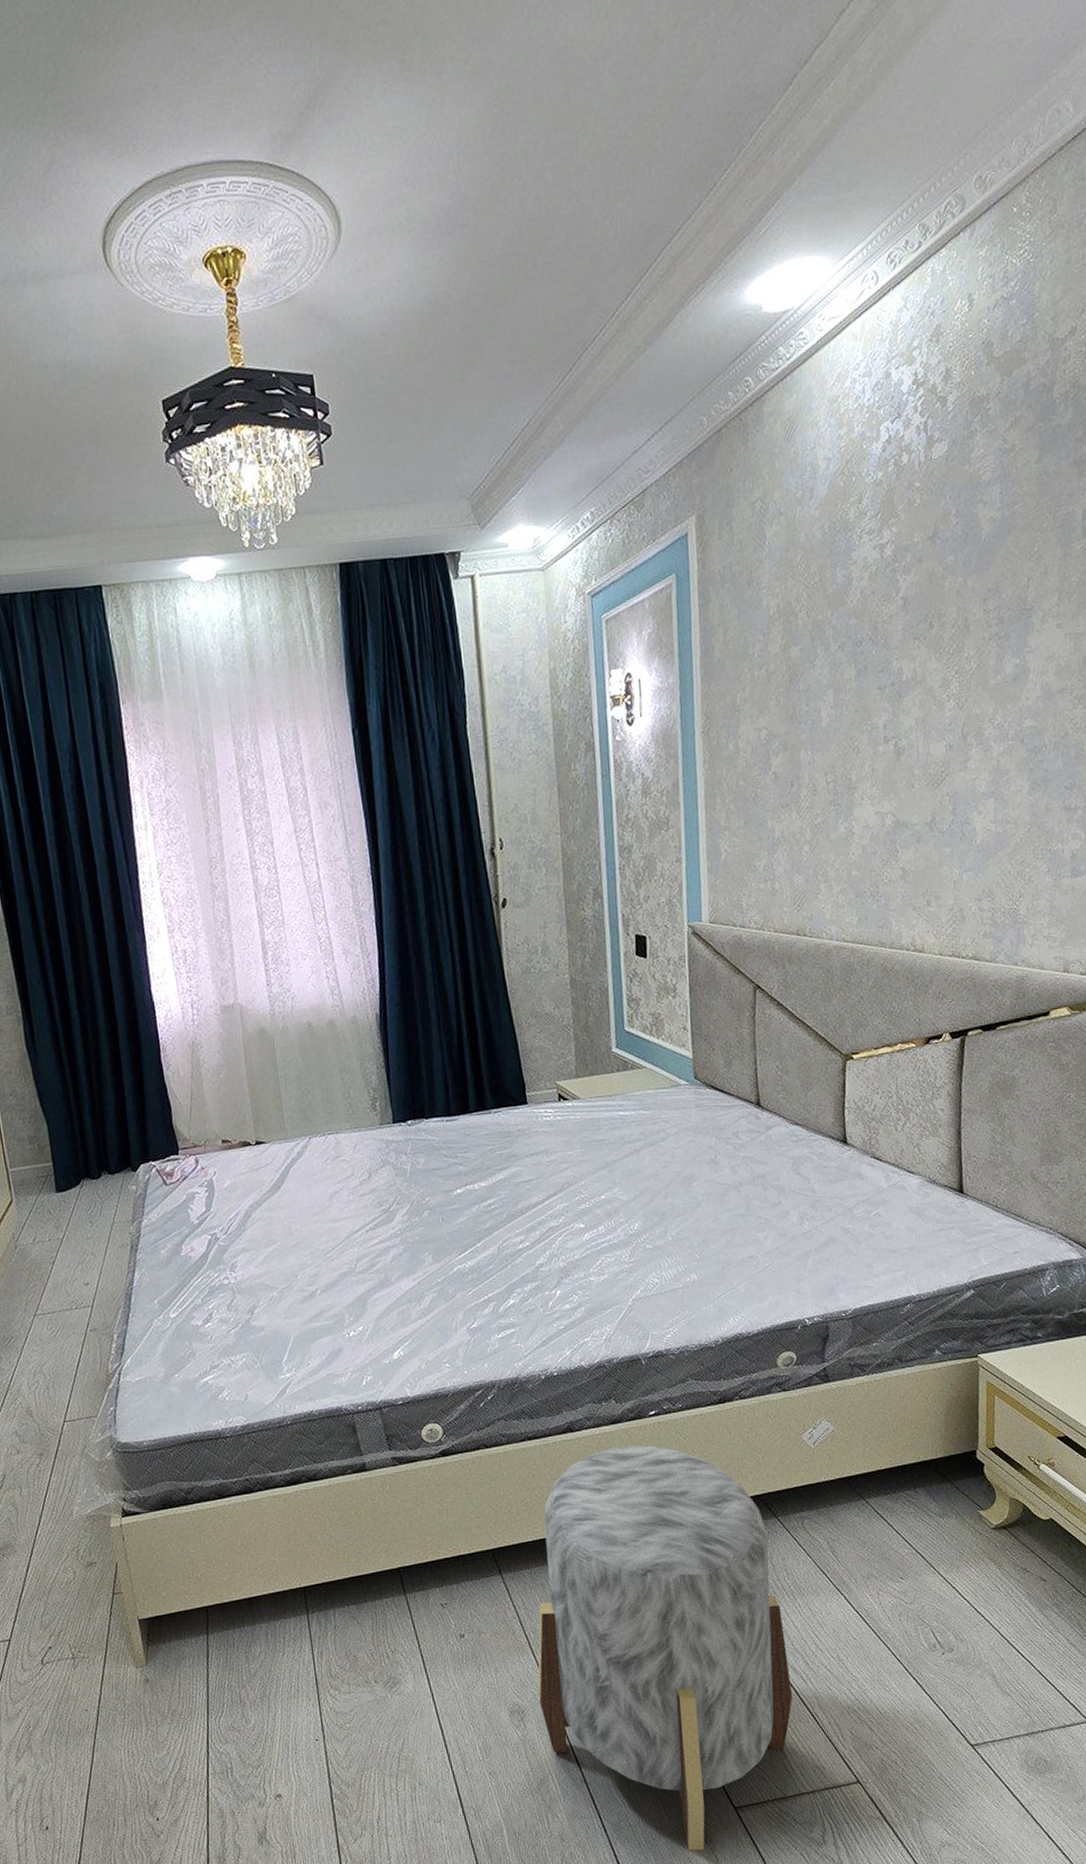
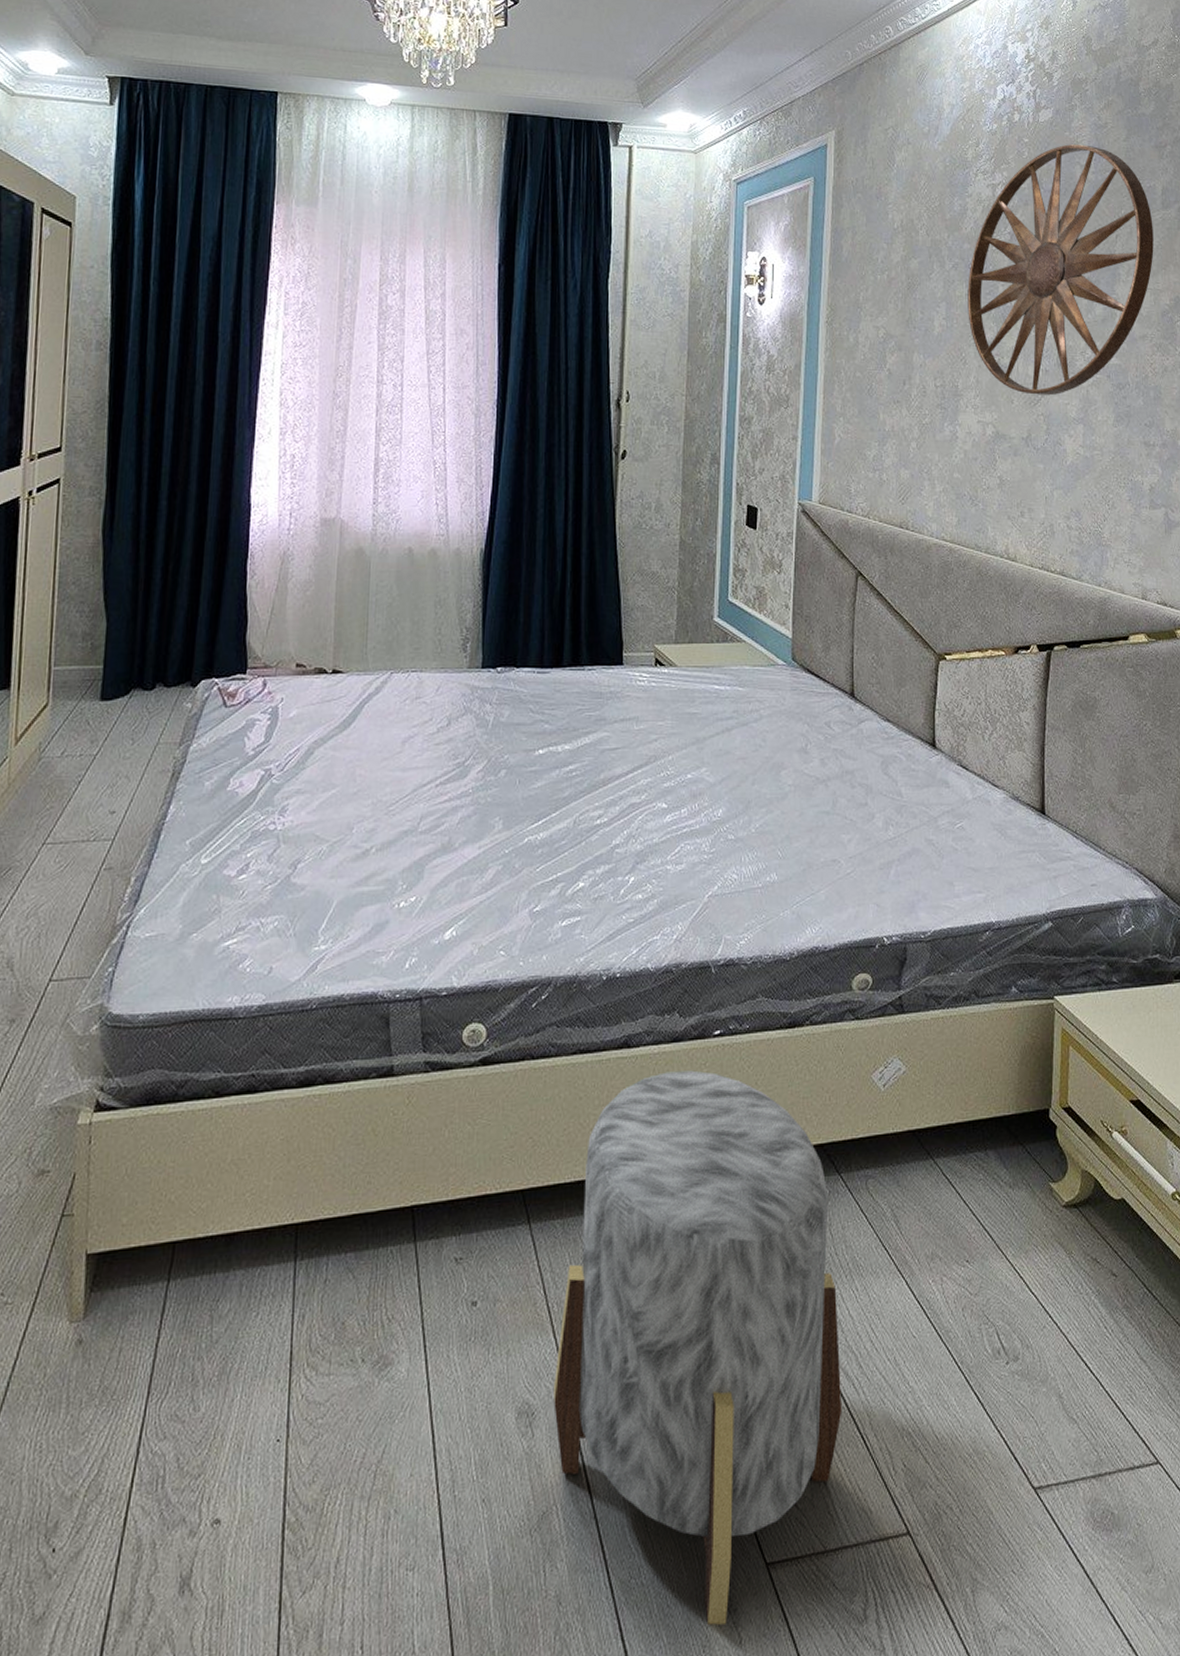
wall art: none [856,476,1074,775] -> present [967,143,1154,396]

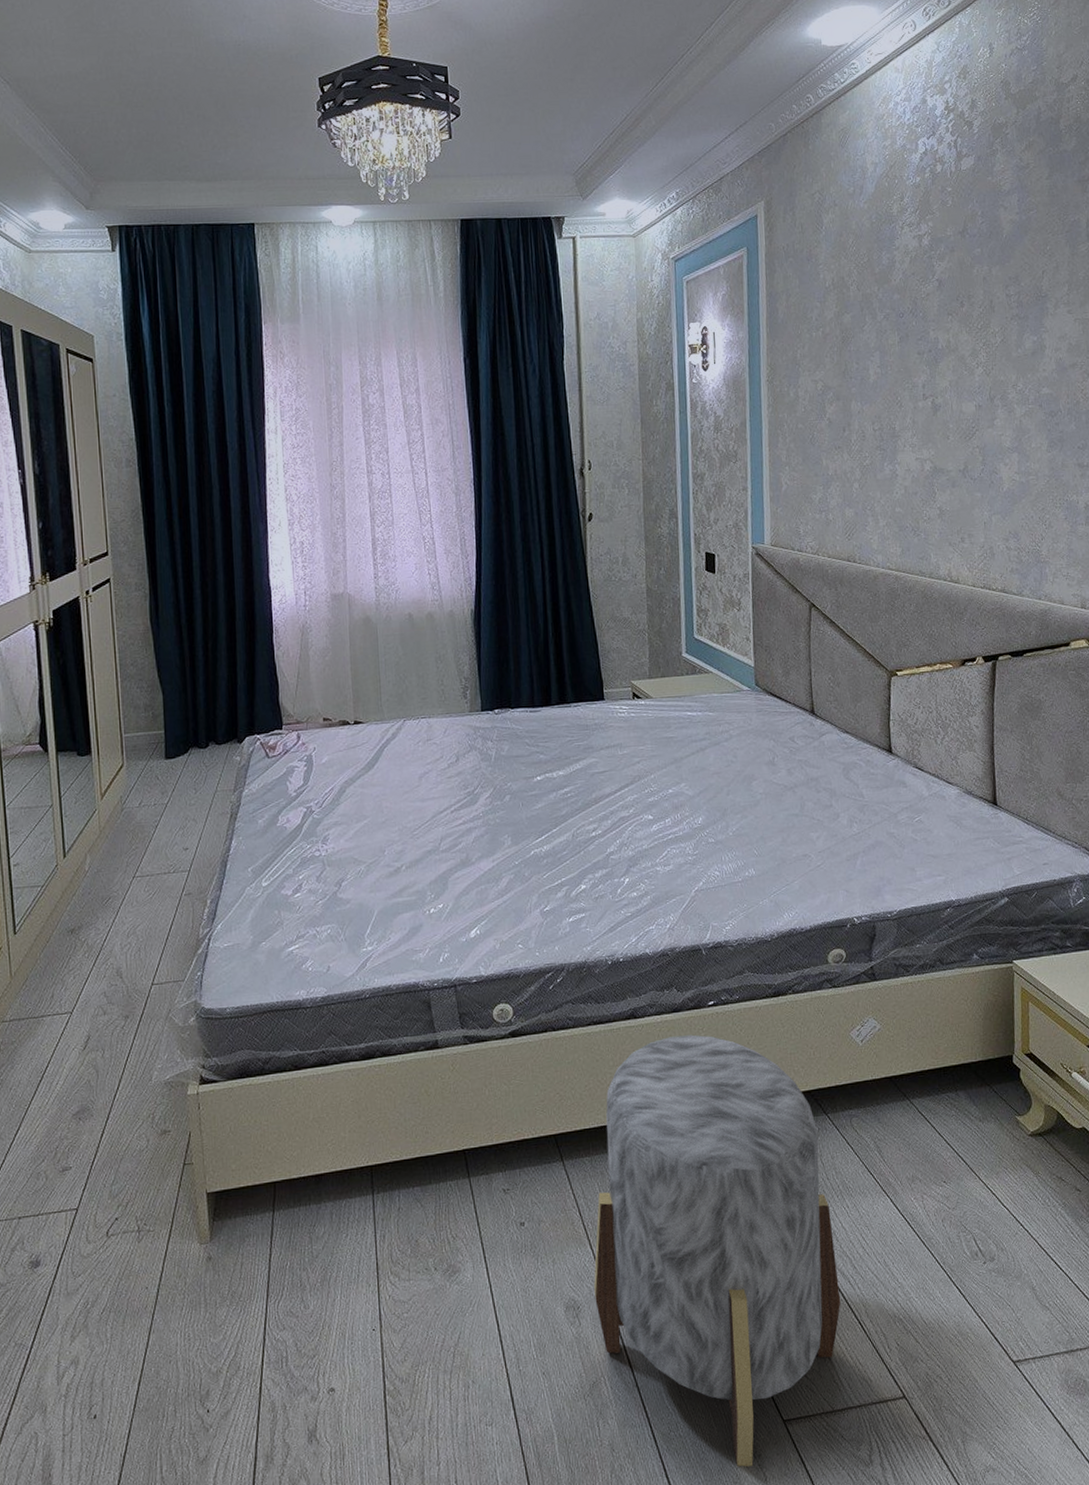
wall art: present [967,143,1154,396] -> none [899,187,1081,430]

